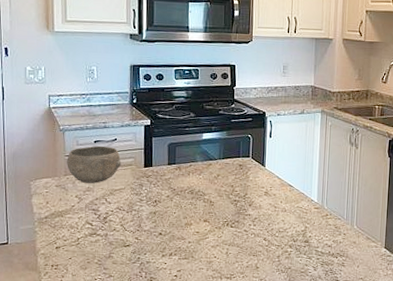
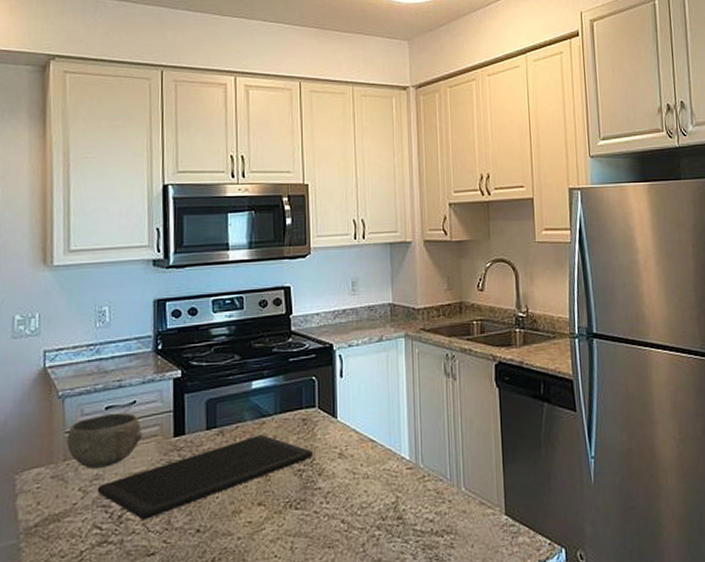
cutting board: none [89,172,246,222] -> present [97,434,313,520]

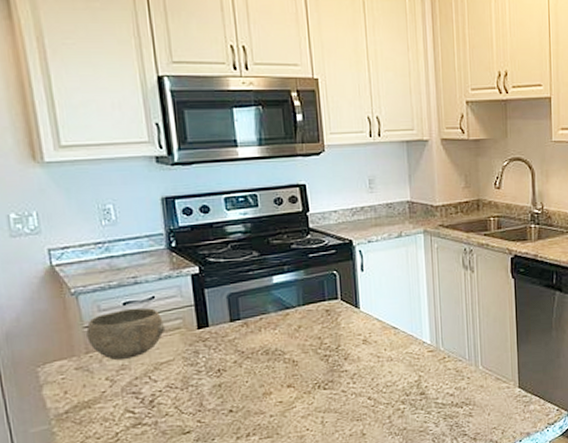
cutting board: present [97,434,313,520] -> none [124,324,338,404]

